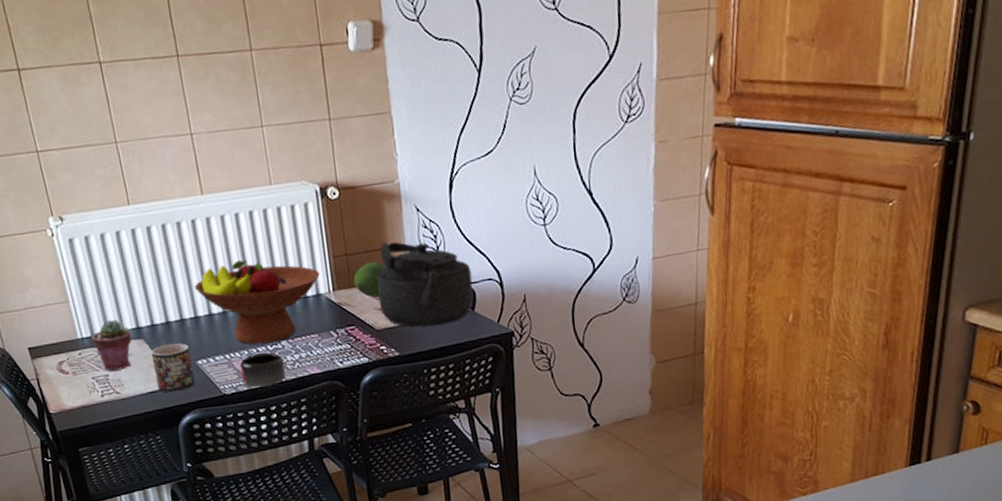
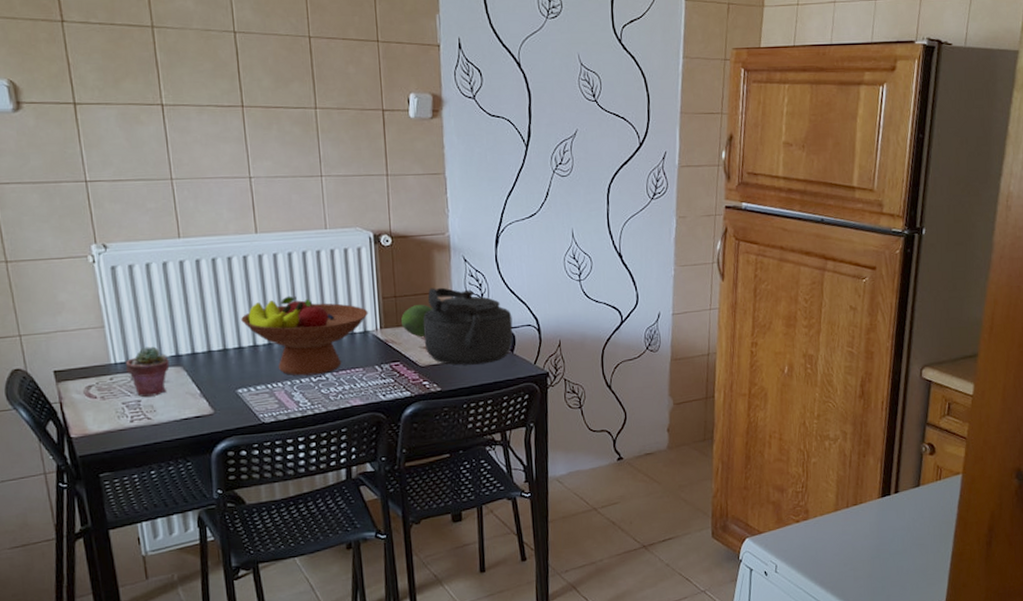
mug: present [150,343,196,393] -> none [189,372,234,420]
mug: present [239,352,286,388] -> none [281,384,328,417]

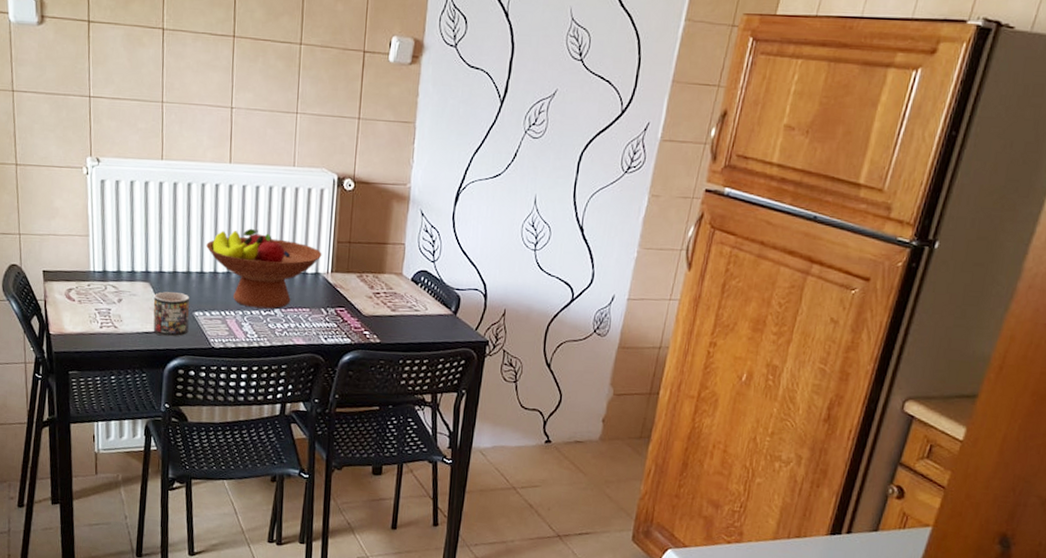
potted succulent: present [126,346,170,397] -> none [102,259,139,307]
mug: none [189,372,234,420] -> present [153,292,190,337]
fruit: present [401,305,433,337] -> none [352,253,384,286]
kettle: present [423,287,513,366] -> none [371,238,461,323]

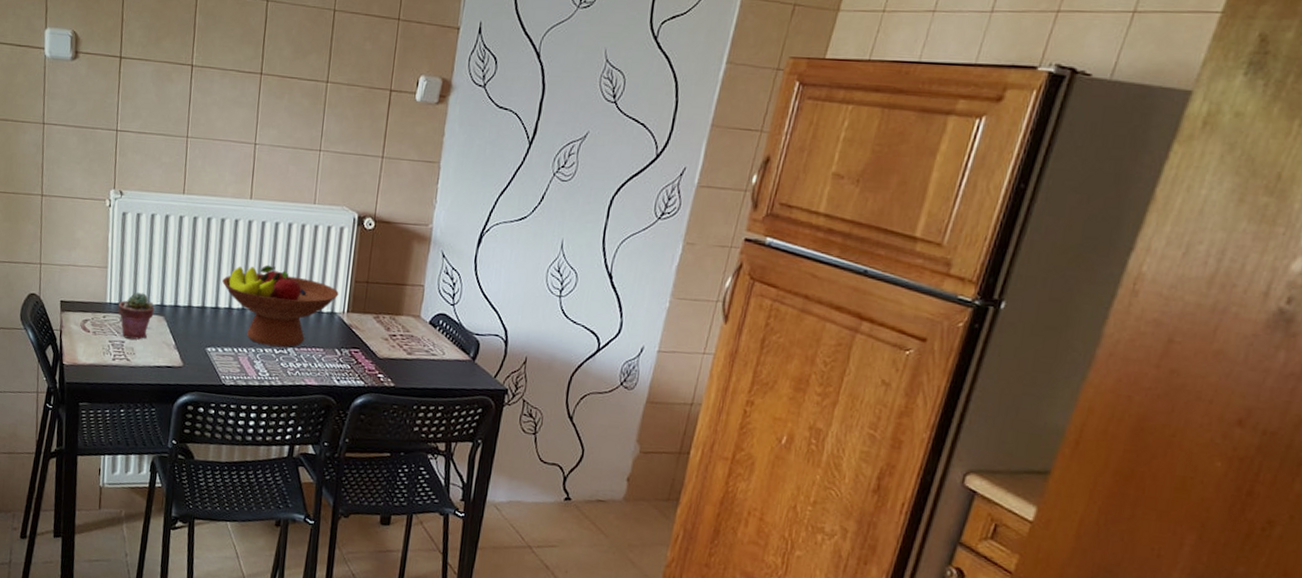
potted succulent: none [102,259,139,307] -> present [118,292,155,340]
mug: present [153,292,190,337] -> none [165,326,203,372]

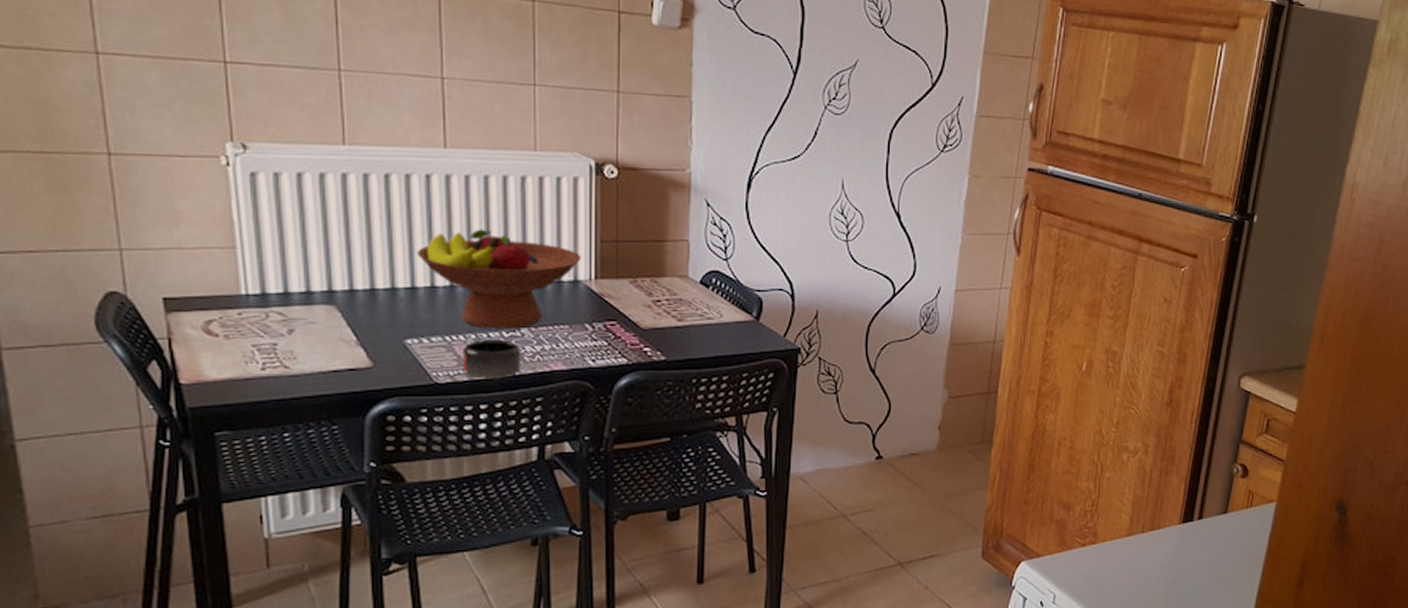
potted succulent: present [118,292,155,340] -> none [261,277,319,339]
mug: none [242,353,286,387] -> present [462,340,521,379]

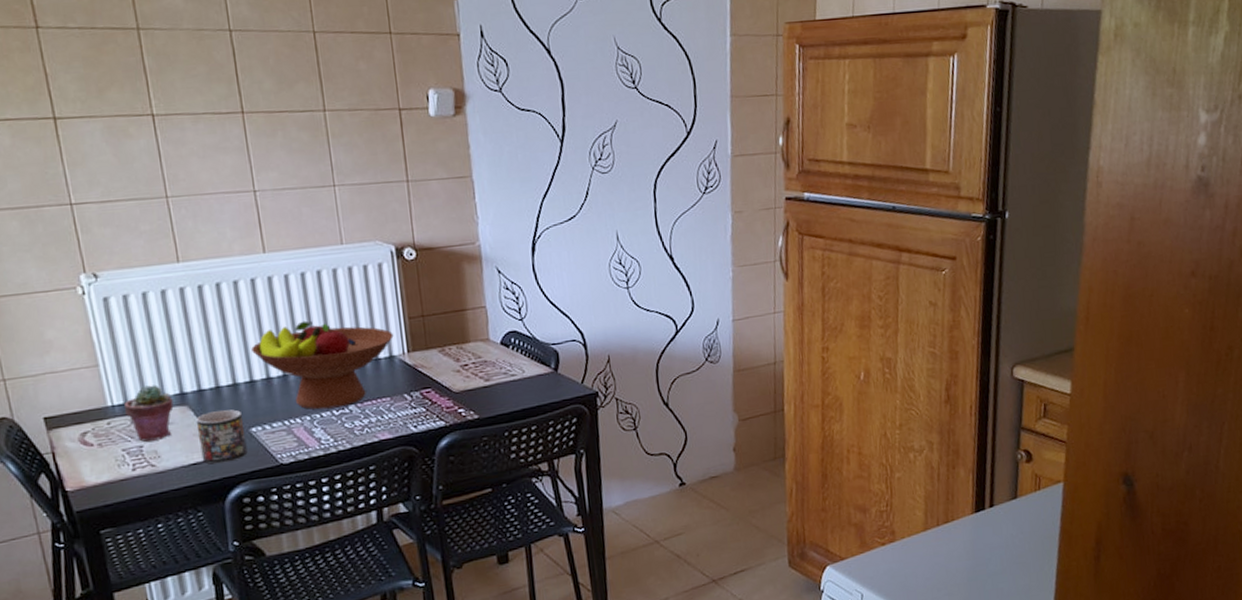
potted succulent: none [261,277,319,339] -> present [124,384,174,442]
mug: none [343,316,399,374] -> present [196,409,248,464]
mug: present [462,340,521,379] -> none [300,417,353,456]

